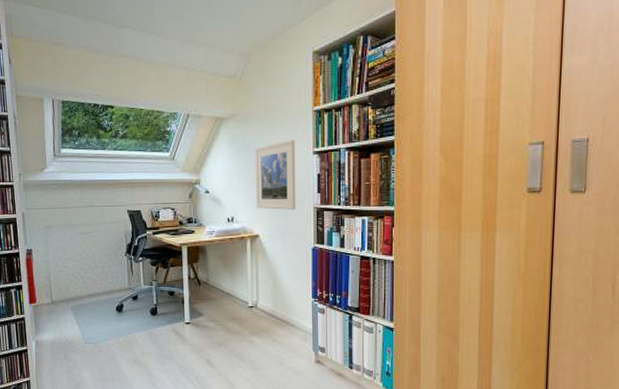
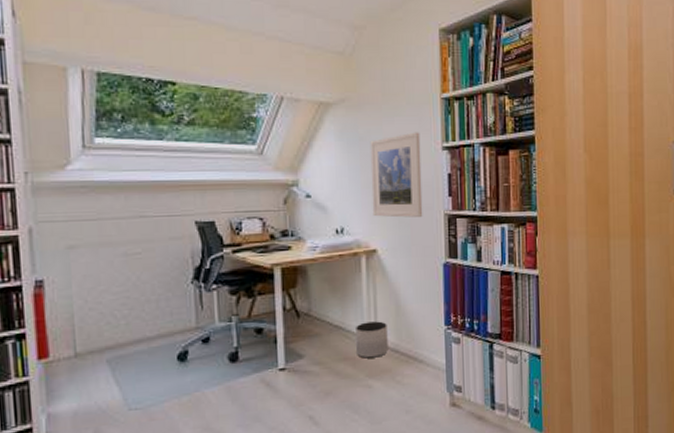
planter: none [242,291,267,320] -> present [356,321,388,359]

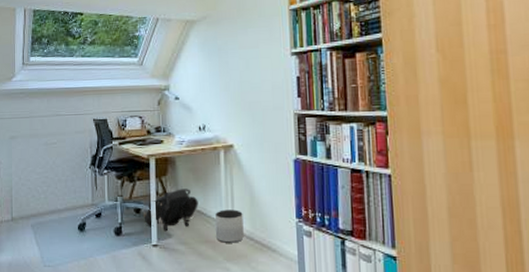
backpack: none [267,301,336,353] -> present [144,189,198,232]
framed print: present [370,132,423,218] -> none [227,40,274,117]

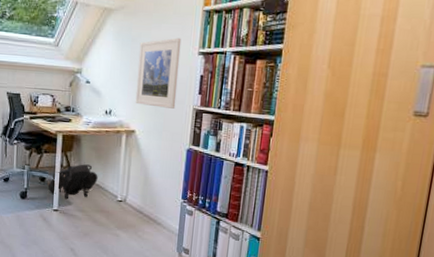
planter: present [215,210,244,243] -> none [111,186,136,215]
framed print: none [227,40,274,117] -> present [135,37,182,109]

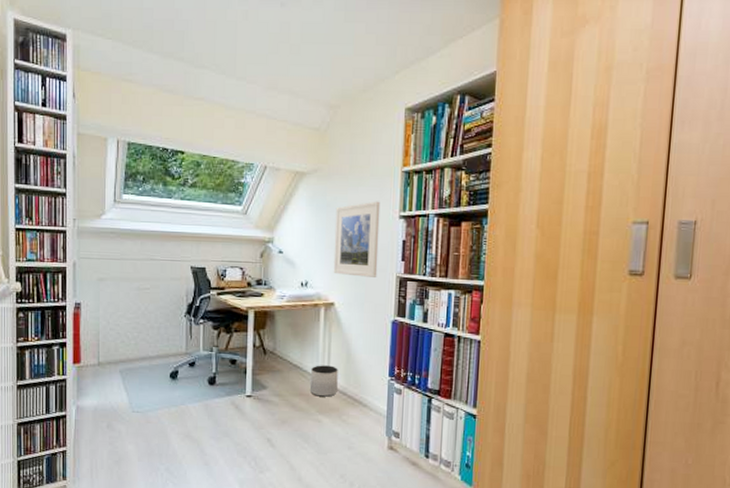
backpack: present [47,164,98,200] -> none [239,342,295,383]
planter: none [111,186,136,215] -> present [311,365,338,397]

